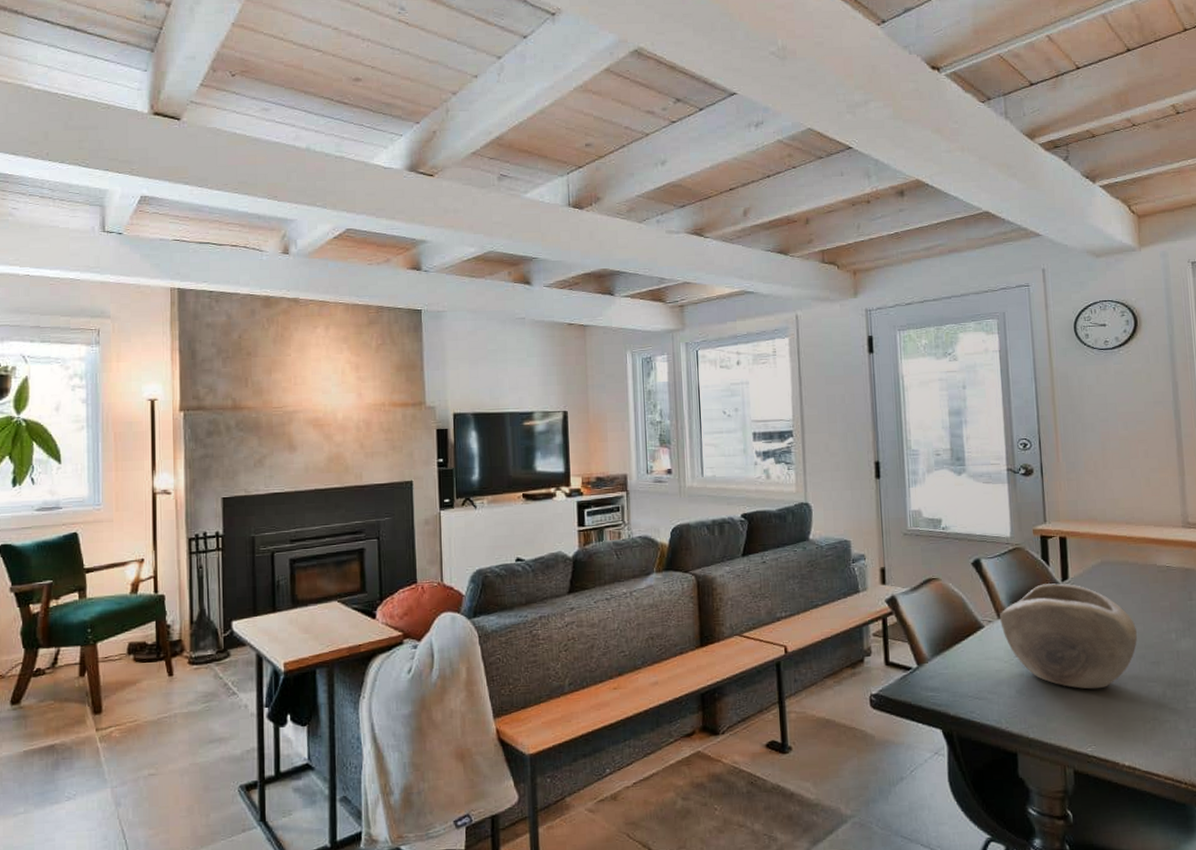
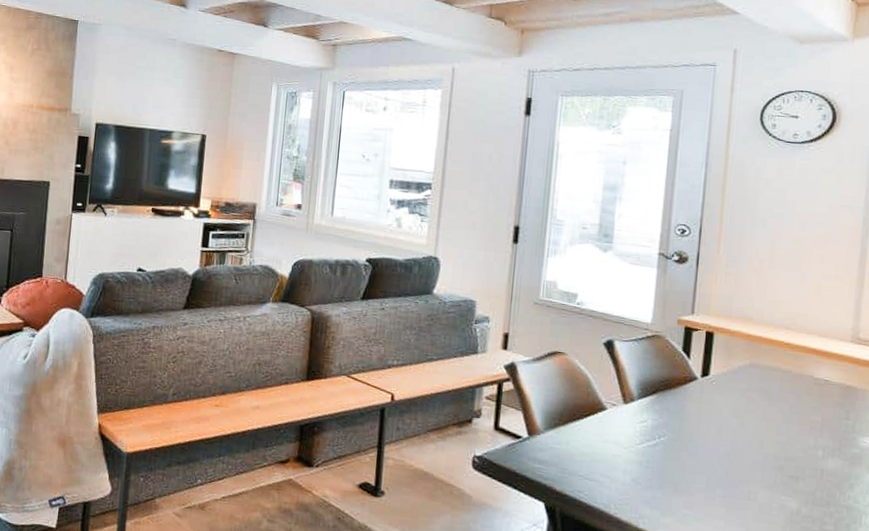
decorative bowl: present [1000,583,1137,690] -> none [625,376,778,493]

